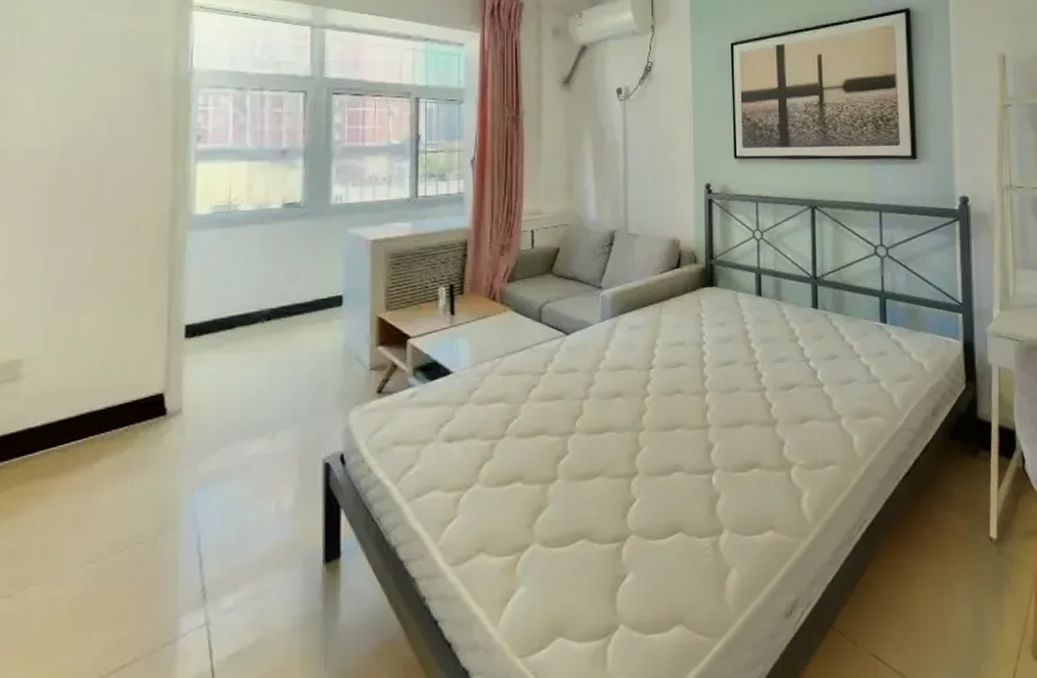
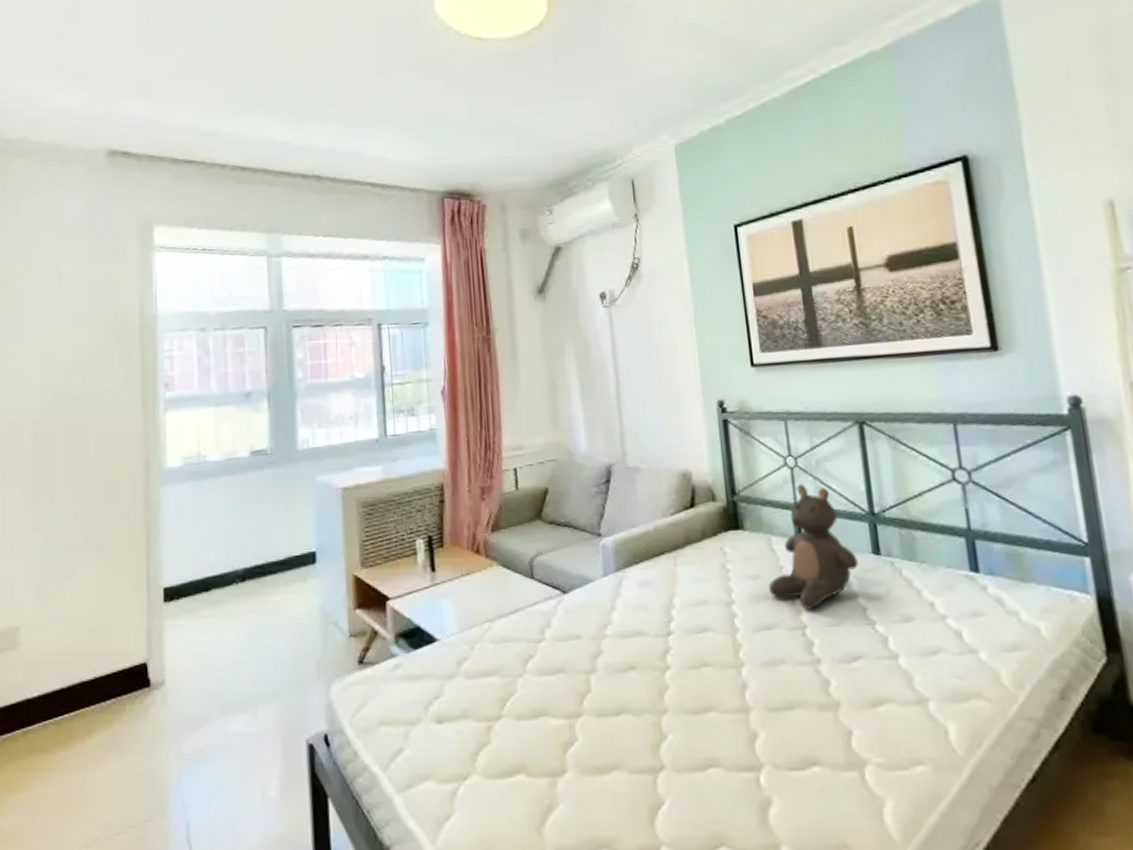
teddy bear: none [732,253,801,350] -> present [769,484,859,610]

